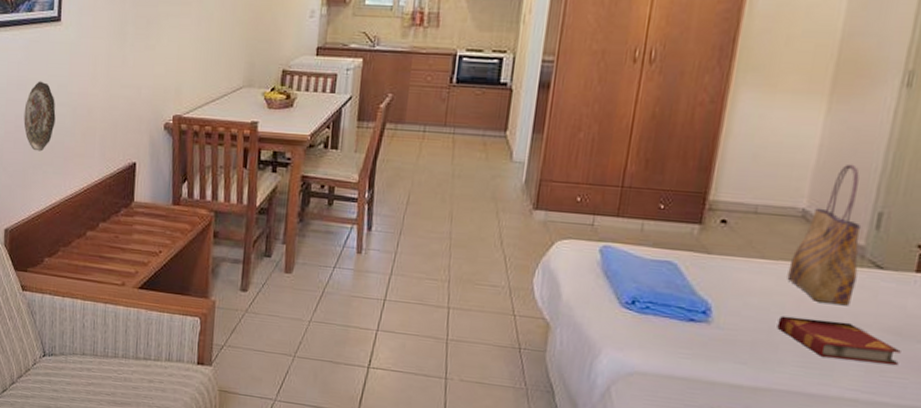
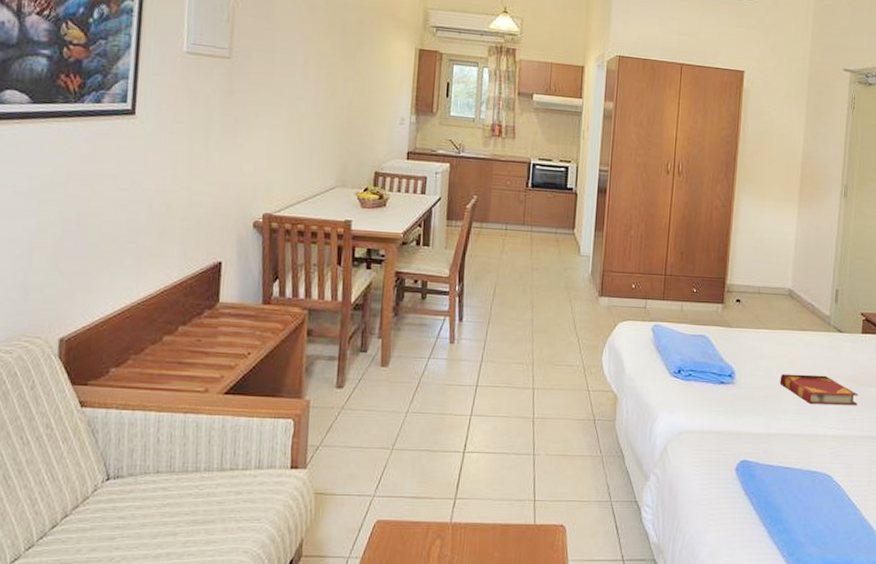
decorative plate: present [23,81,56,152] -> none [87,176,128,252]
tote bag: present [787,164,862,306] -> none [783,253,827,363]

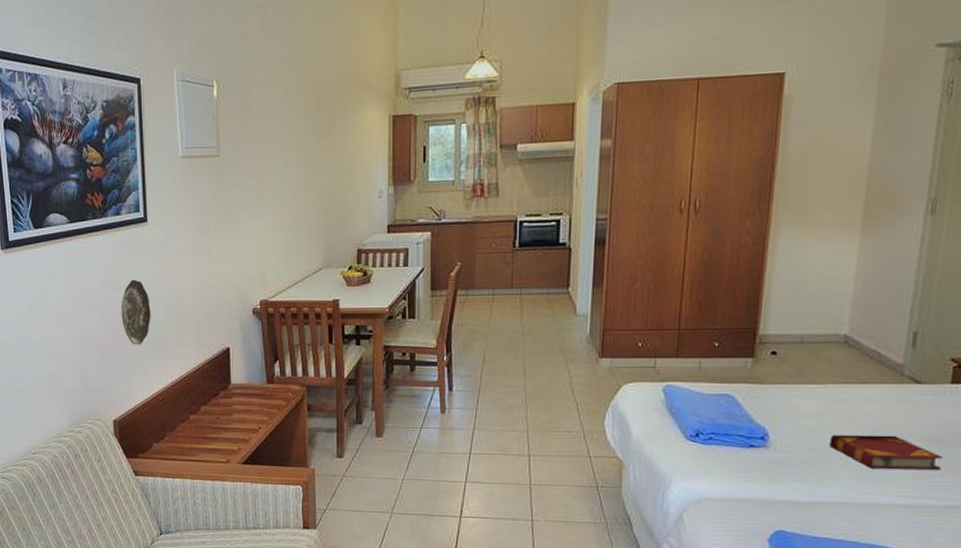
decorative plate: none [87,176,128,252] -> present [121,279,151,345]

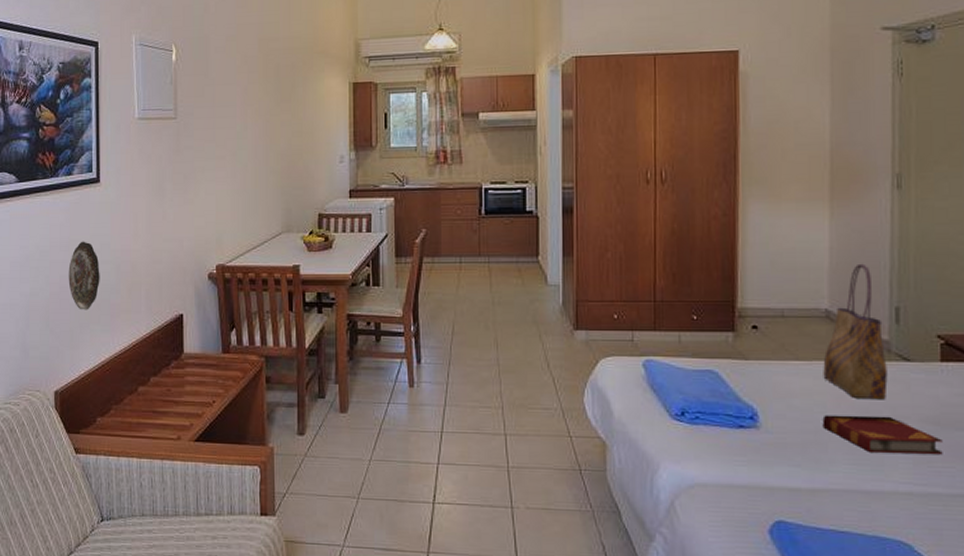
tote bag: none [835,289,899,420] -> present [823,263,888,400]

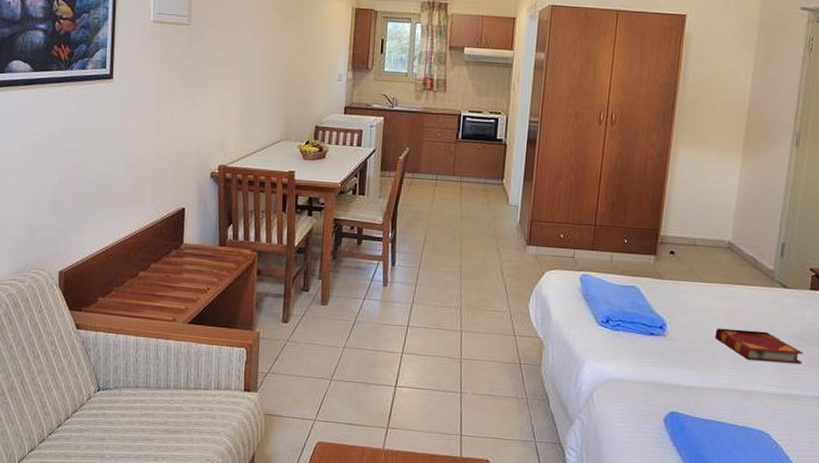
decorative plate: present [68,241,100,310] -> none [77,133,109,198]
tote bag: present [823,263,888,400] -> none [720,205,771,318]

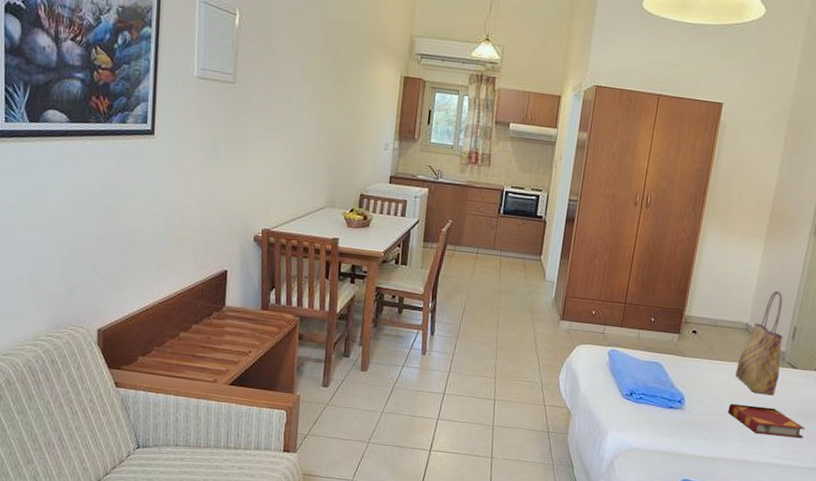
tote bag: none [720,205,771,318] -> present [735,290,783,396]

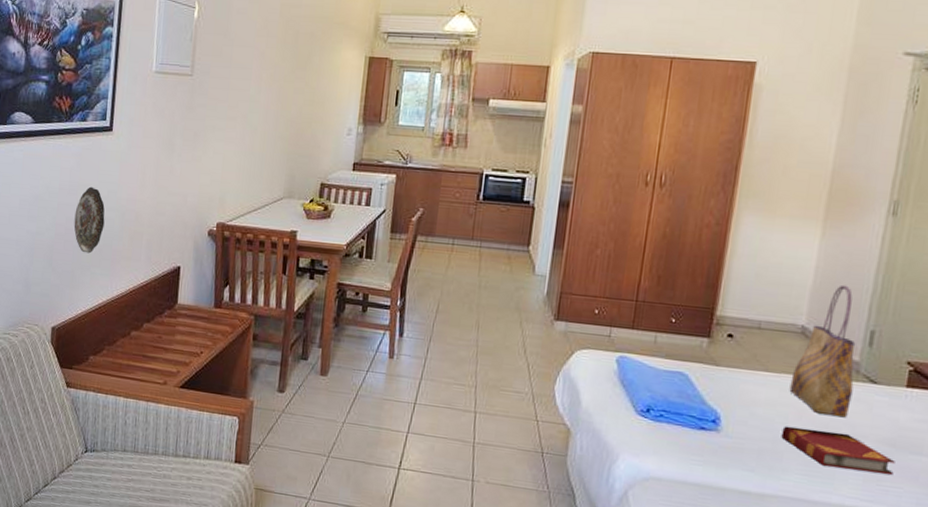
decorative plate: none [117,190,150,257] -> present [73,186,105,254]

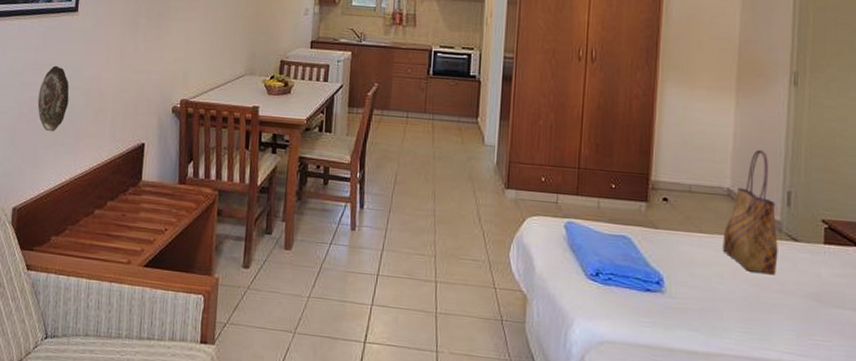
hardback book: present [781,426,895,474] -> none [719,285,822,328]

